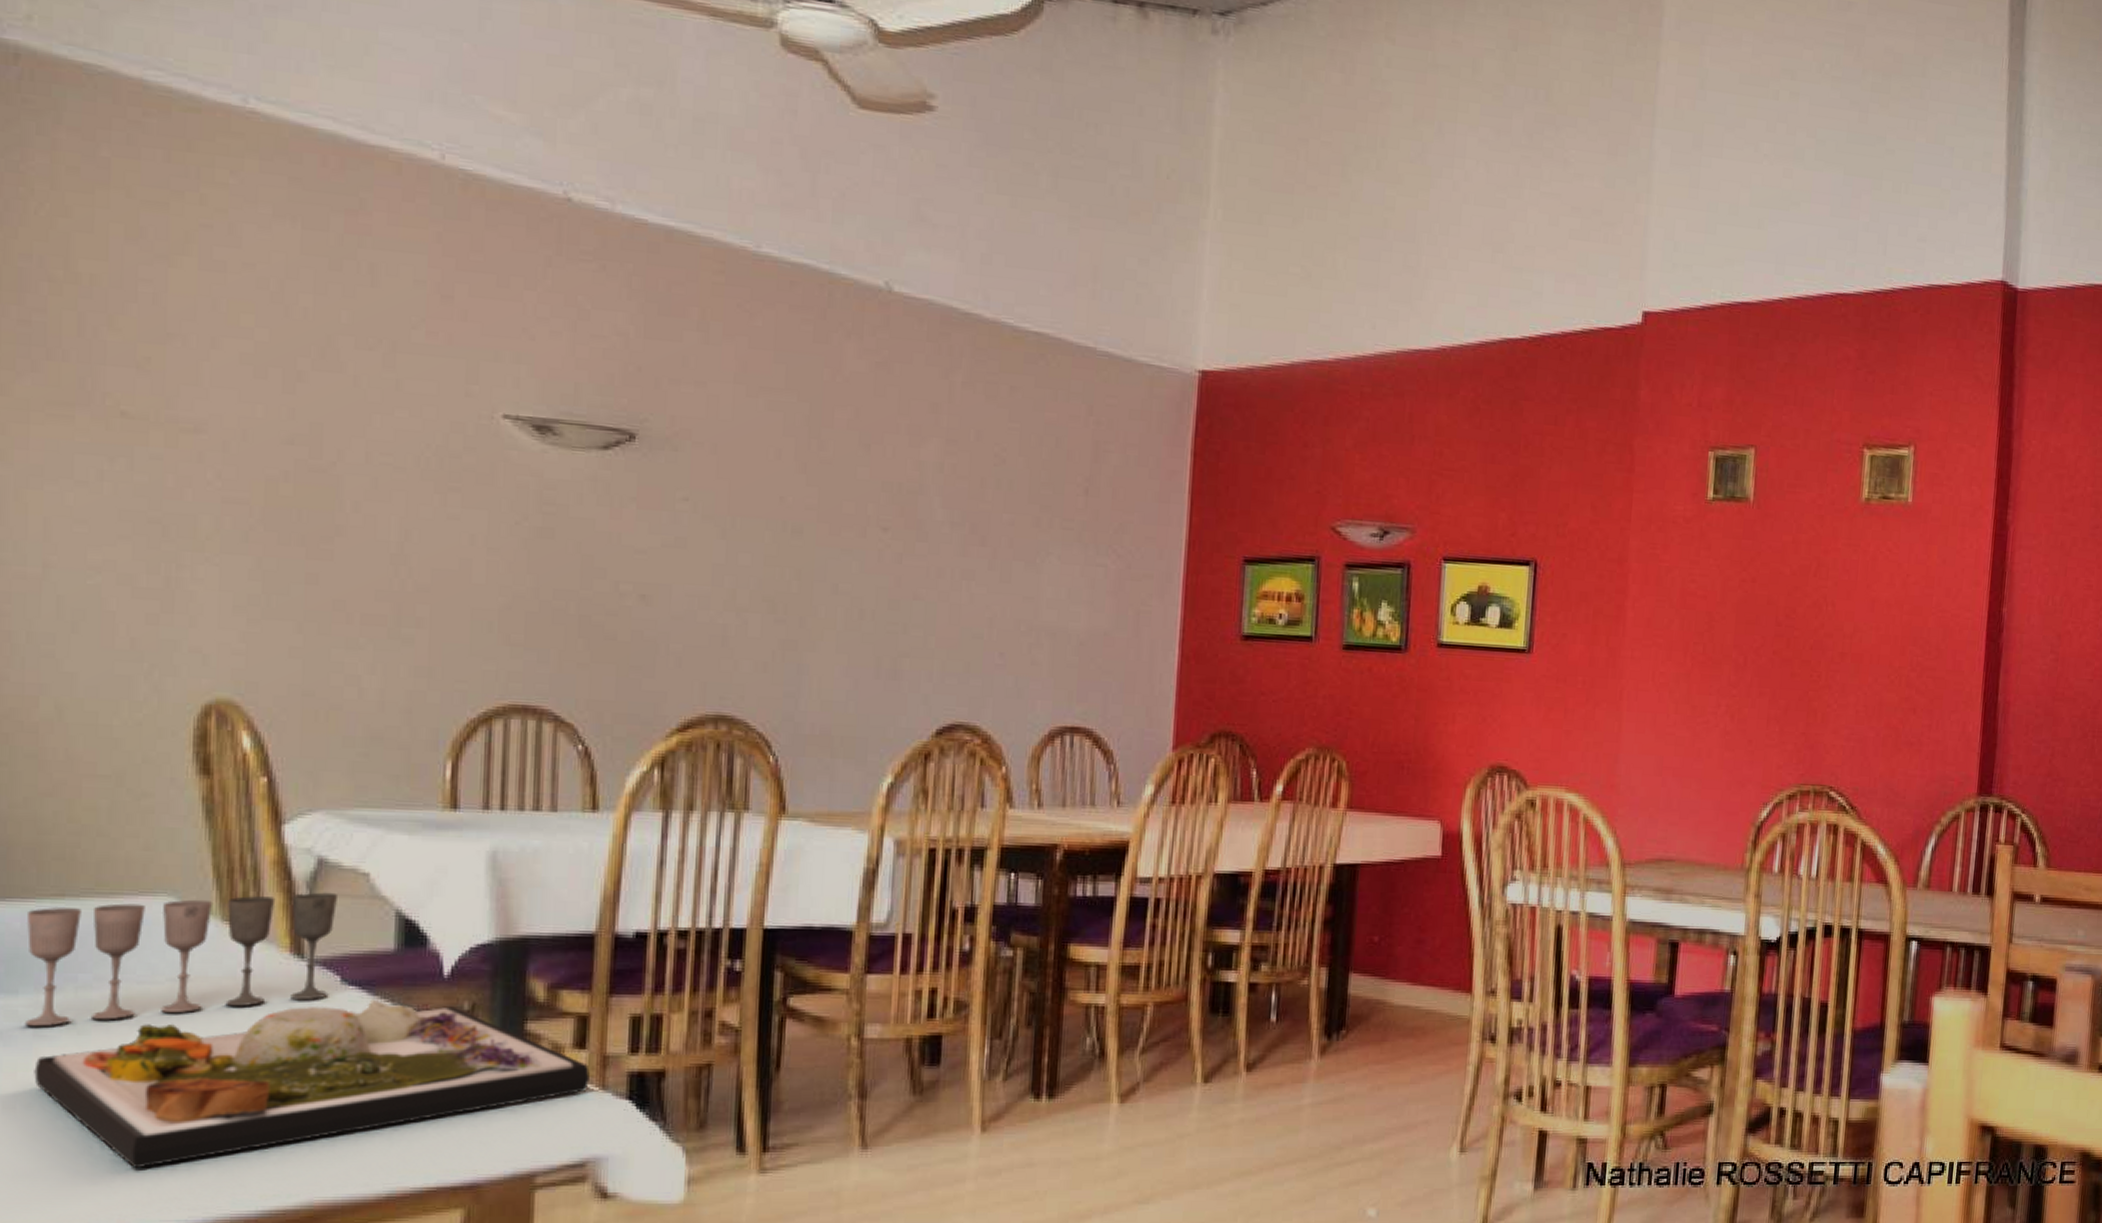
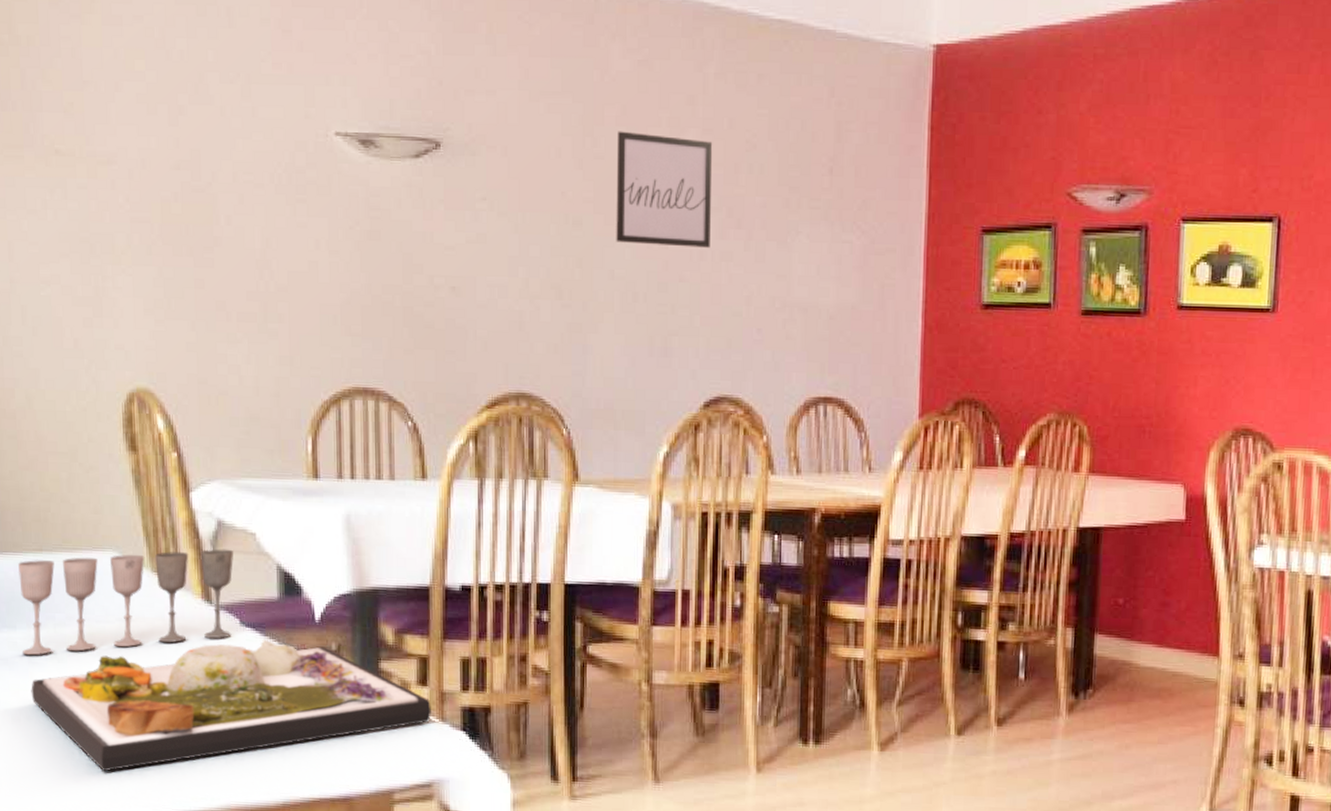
wall art: none [842,435,957,565] -> present [616,131,713,248]

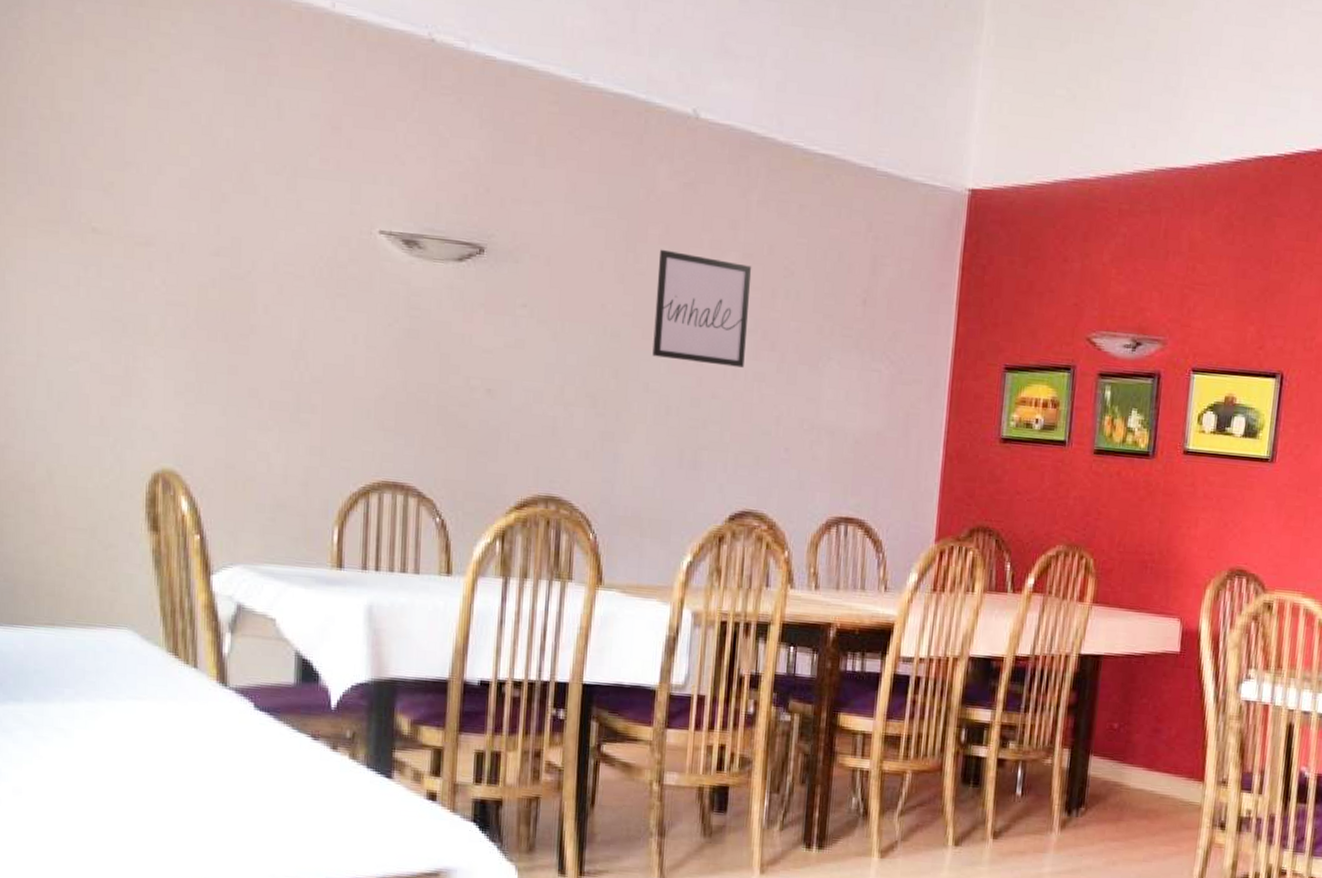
wine glass: present [18,548,233,656] -> none [27,632,252,730]
dinner plate: present [30,639,431,772] -> none [34,723,443,848]

